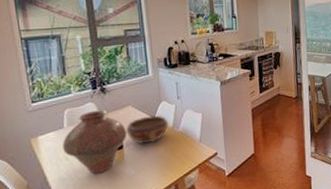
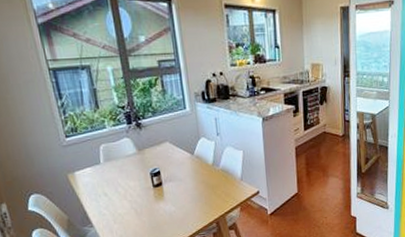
vase: present [63,110,127,174] -> none [100,145,166,211]
decorative bowl: present [126,115,169,144] -> none [164,152,208,182]

